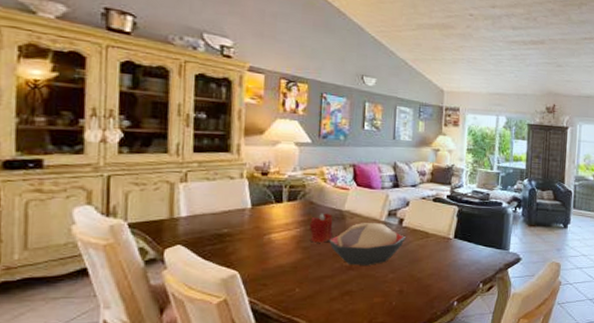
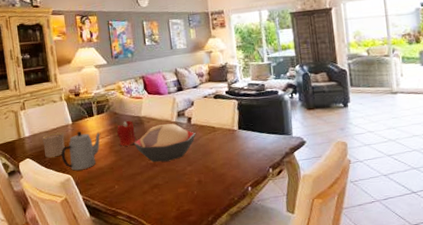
cup: none [205,216,237,247] -> present [42,132,66,158]
teapot: none [229,219,288,266] -> present [61,131,101,171]

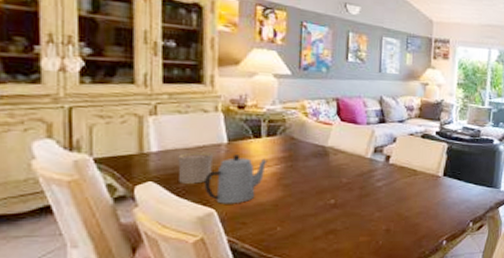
candle: present [117,120,136,147] -> none [291,148,316,180]
decorative bowl: present [134,123,196,163] -> none [312,159,393,204]

